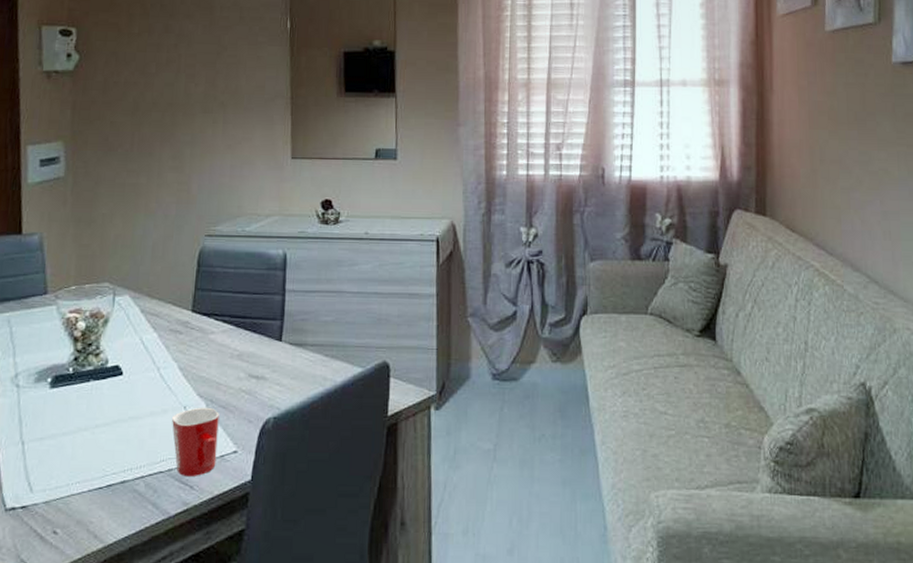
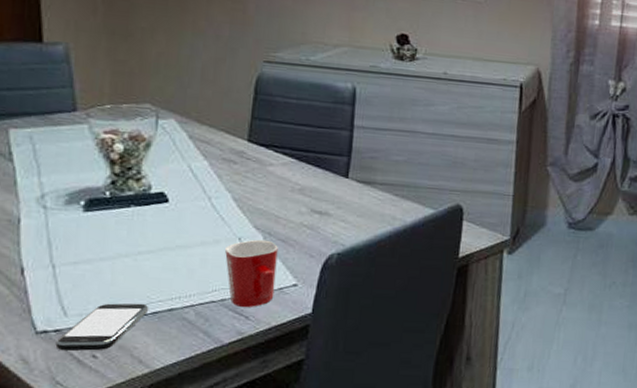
smartphone: none [21,476,104,528] -> present [55,303,149,351]

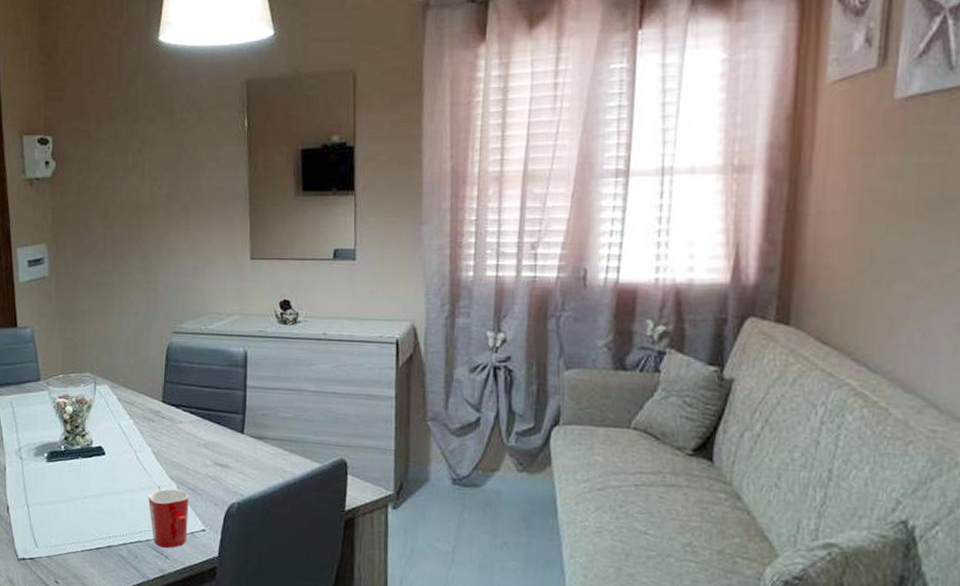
smartphone: present [55,303,149,351] -> none [30,538,94,577]

